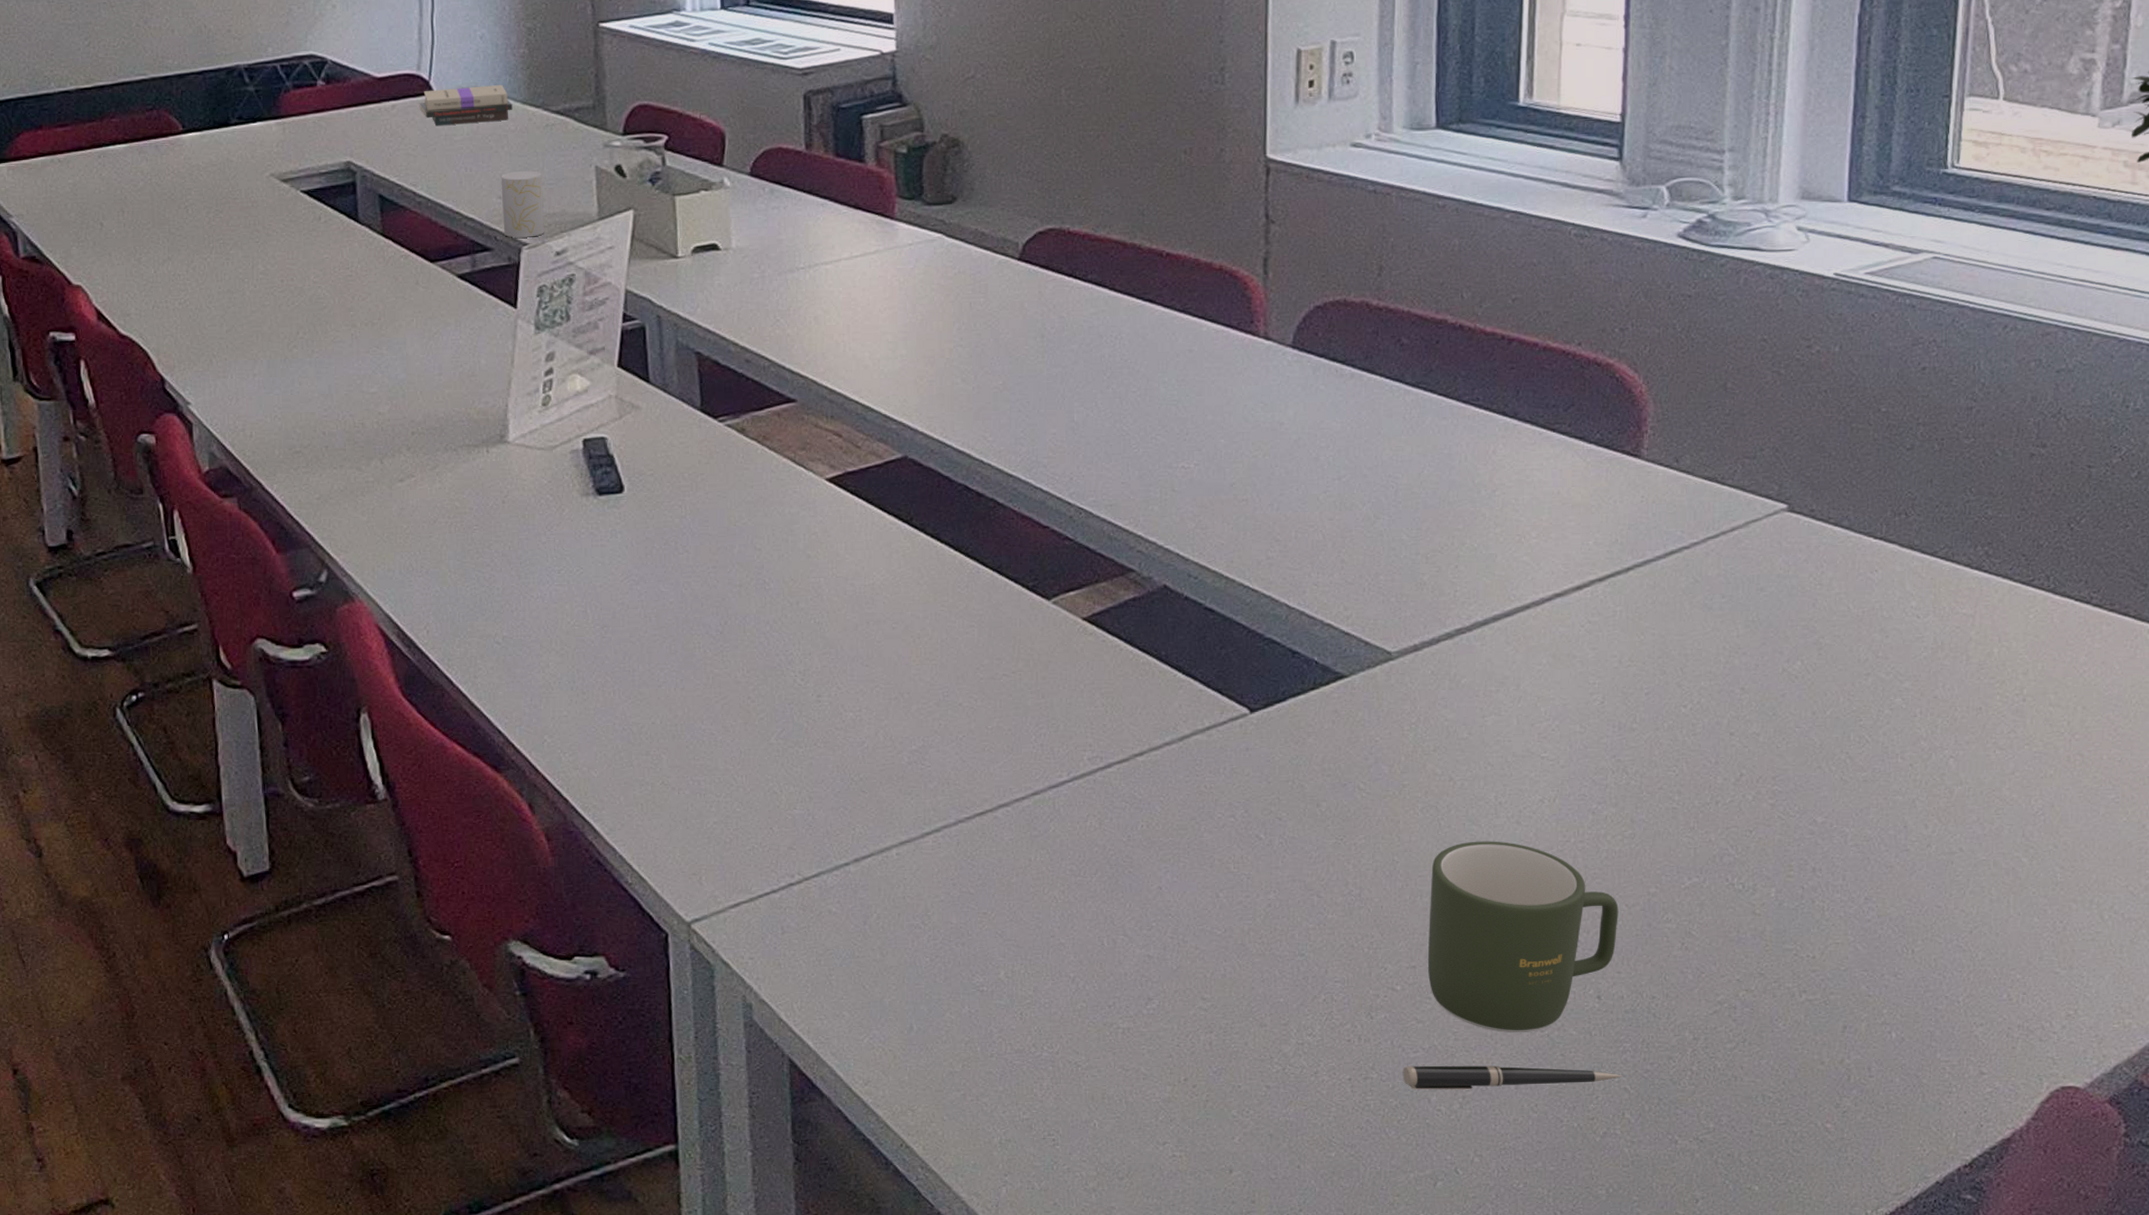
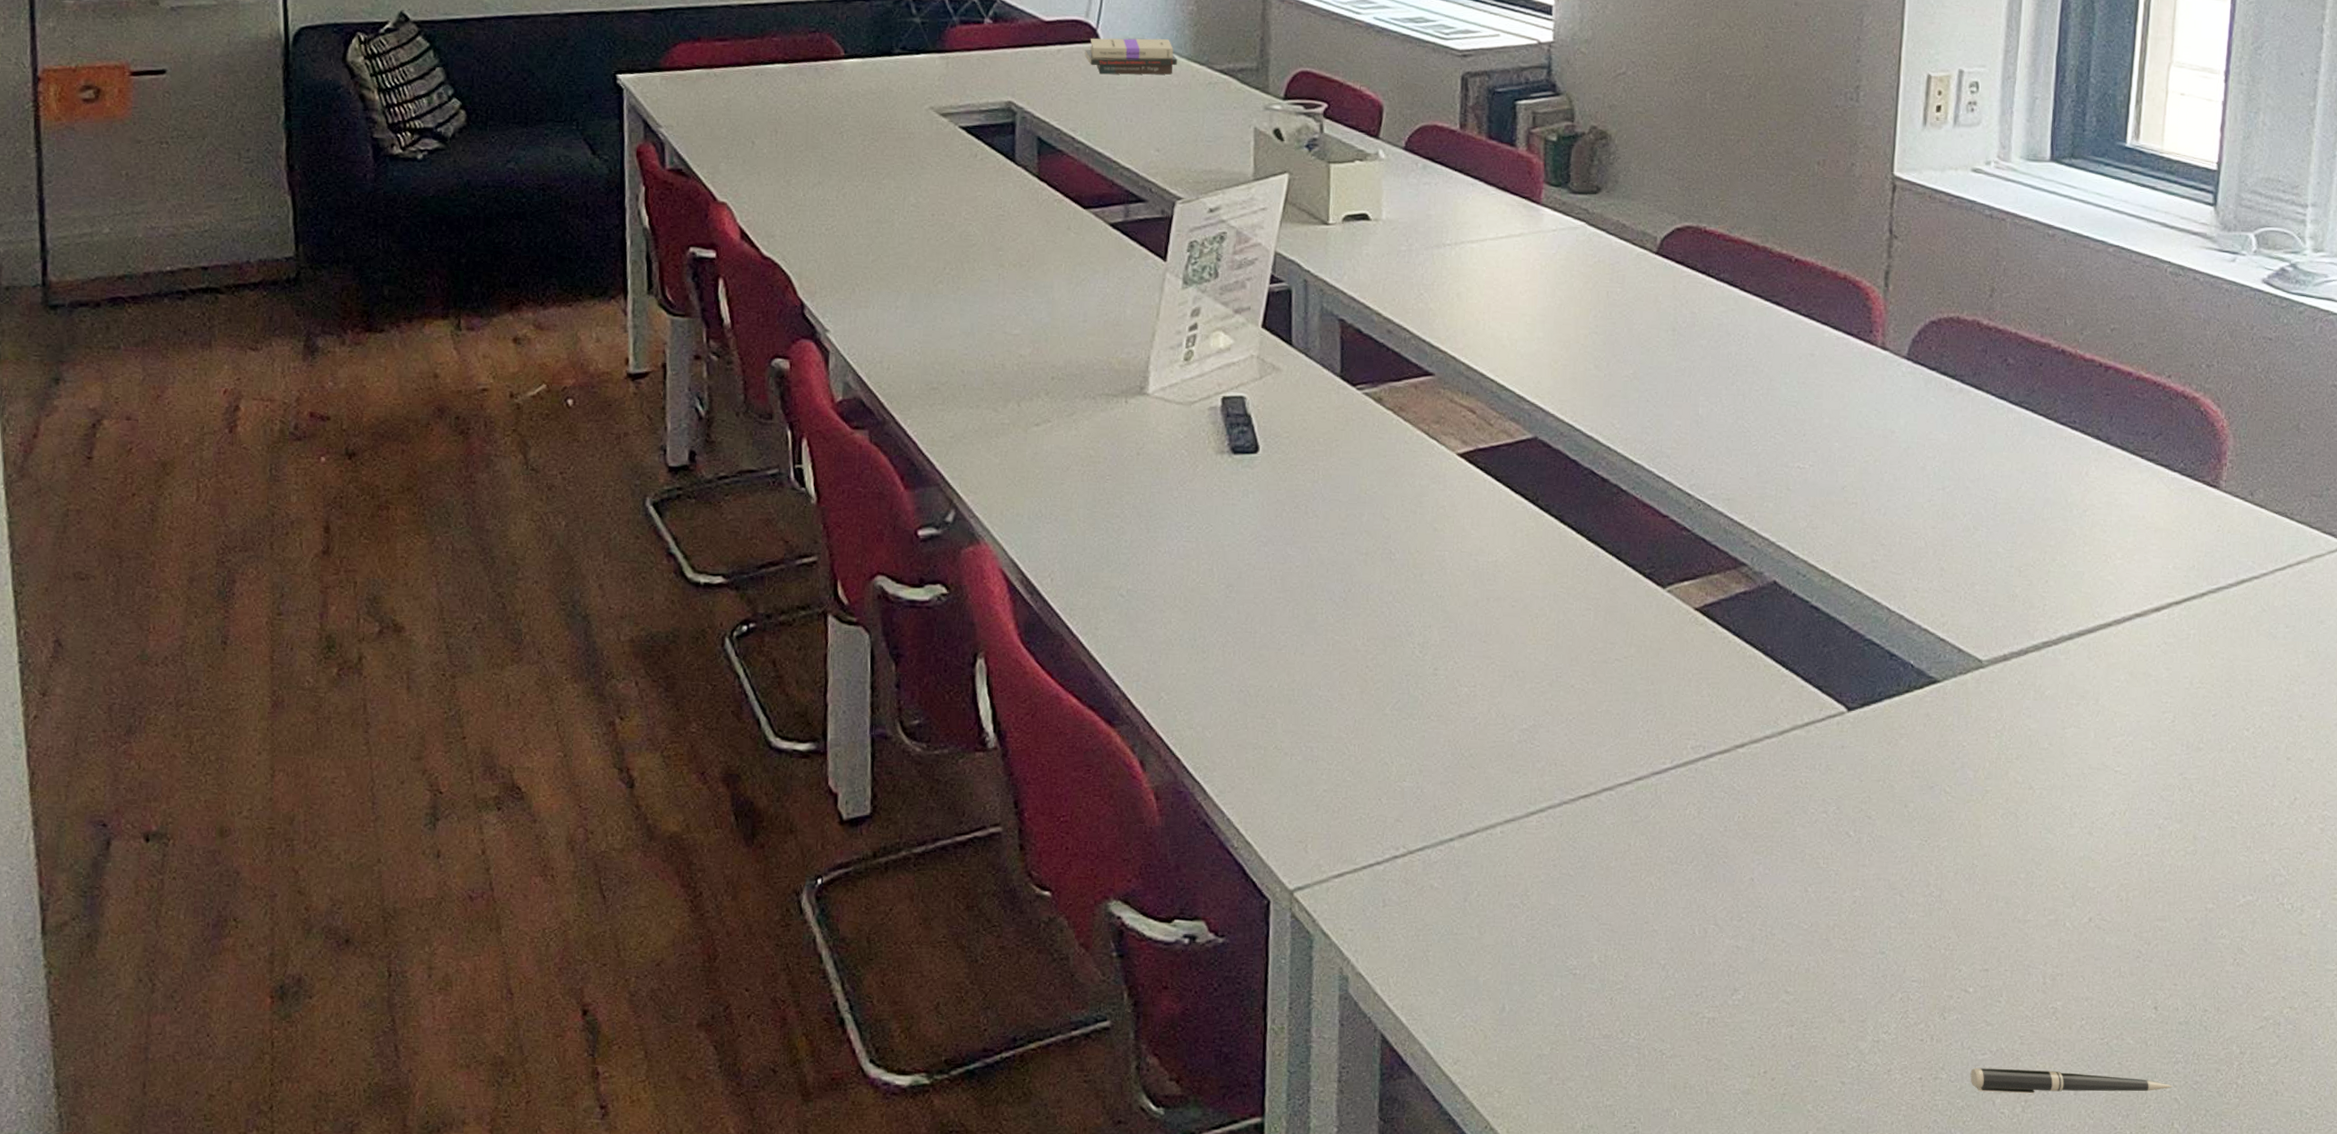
cup: present [501,170,545,238] -> none [1159,125,1201,192]
mug: present [1427,841,1619,1033] -> none [1999,849,2178,1040]

